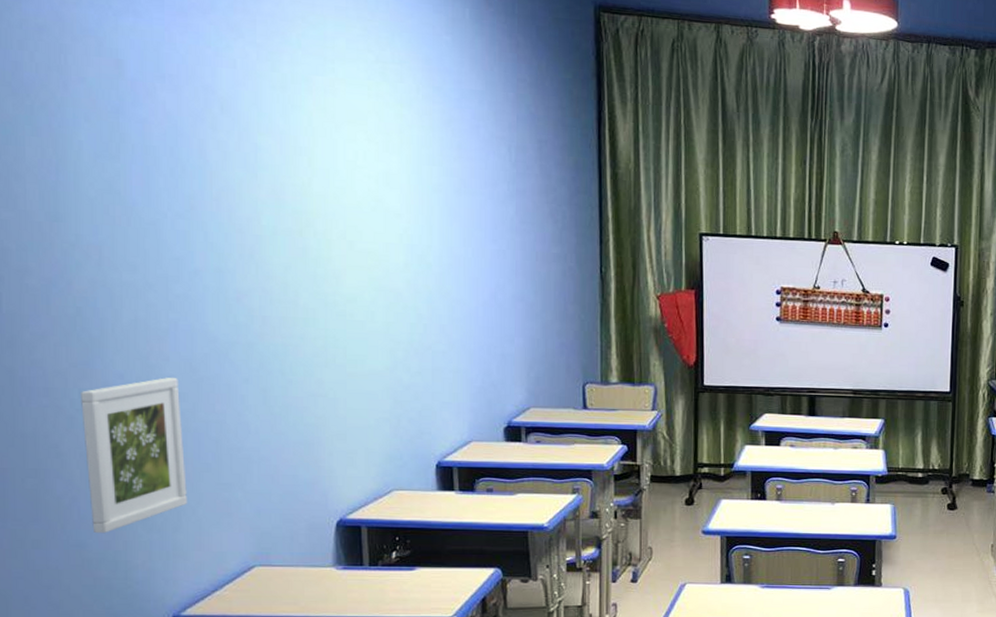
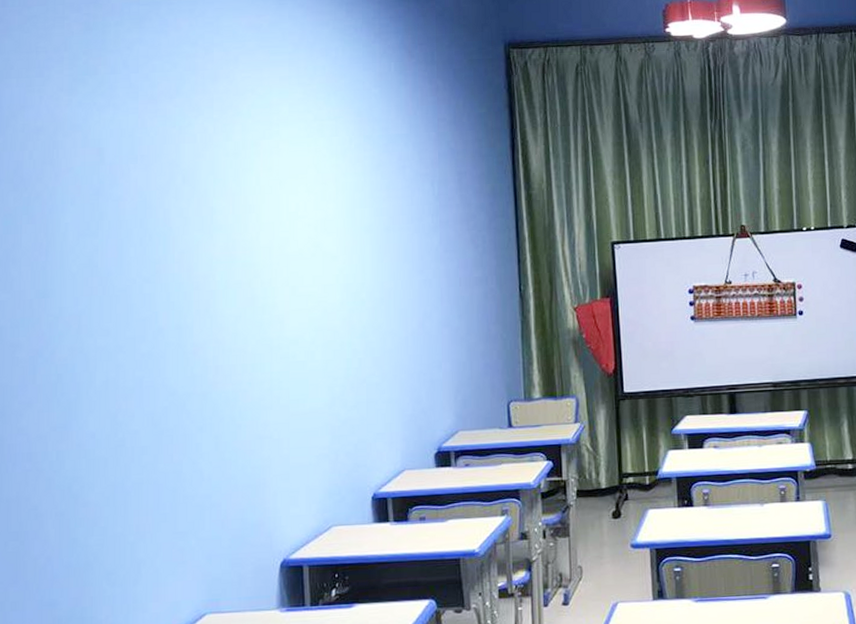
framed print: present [81,378,188,534] -> none [58,433,148,592]

